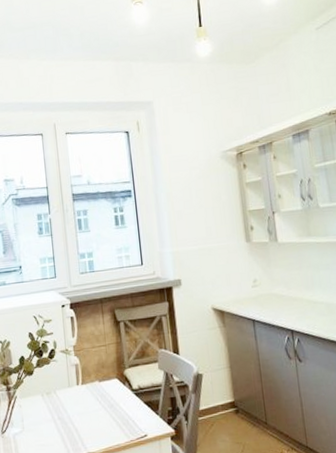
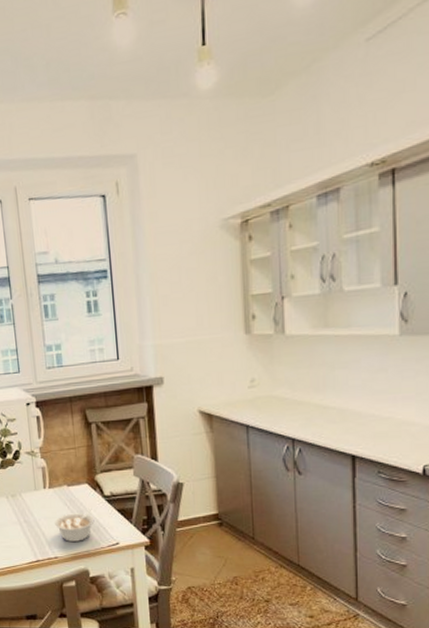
legume: none [87,401,124,437] -> present [55,507,95,543]

